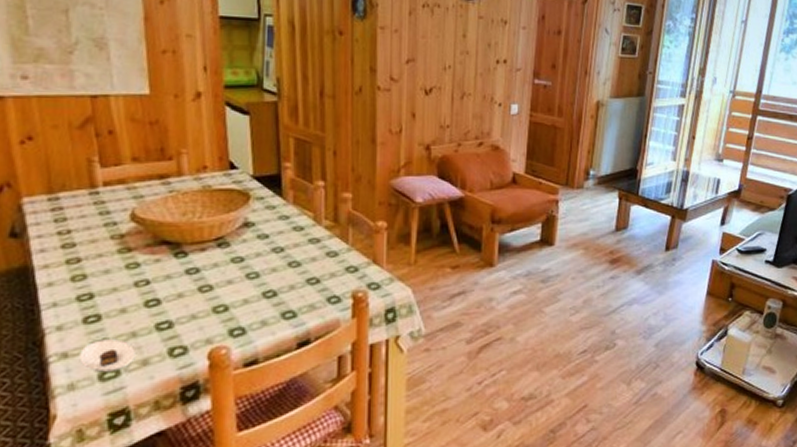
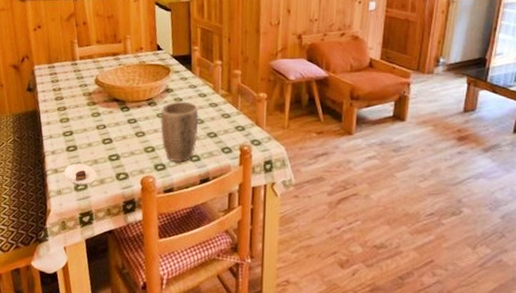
plant pot: none [236,238,294,322] -> present [160,101,199,162]

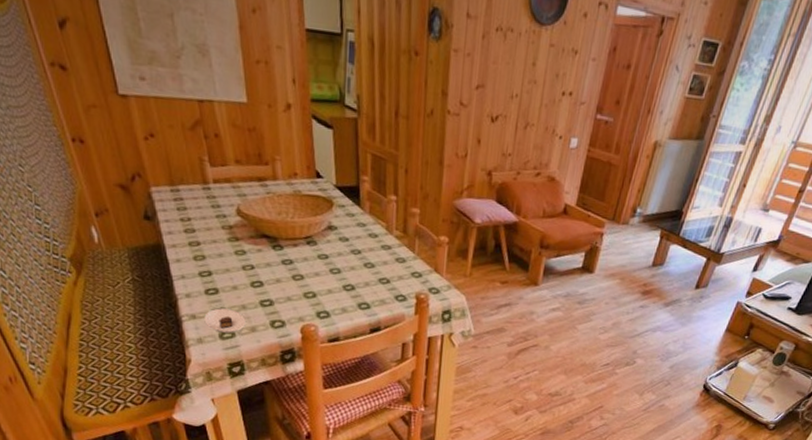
plant pot: present [160,101,199,162] -> none [322,241,369,310]

